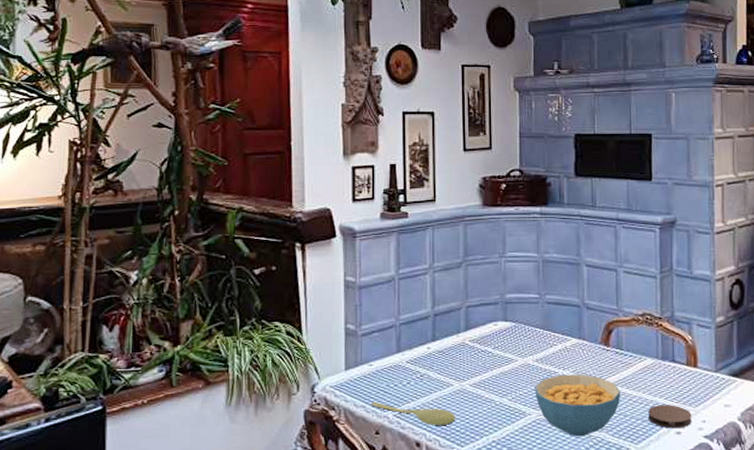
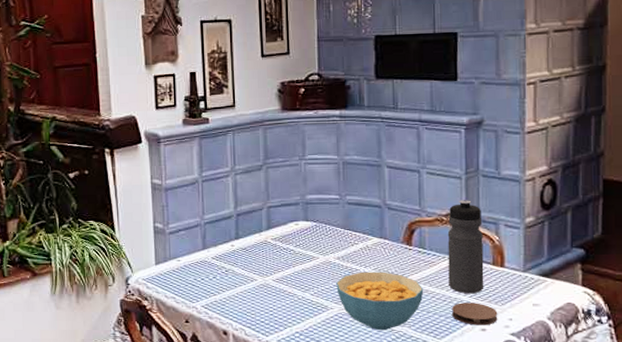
spoon: present [371,401,455,425] -> none [180,293,260,316]
water bottle: none [643,299,679,395] -> present [447,200,484,293]

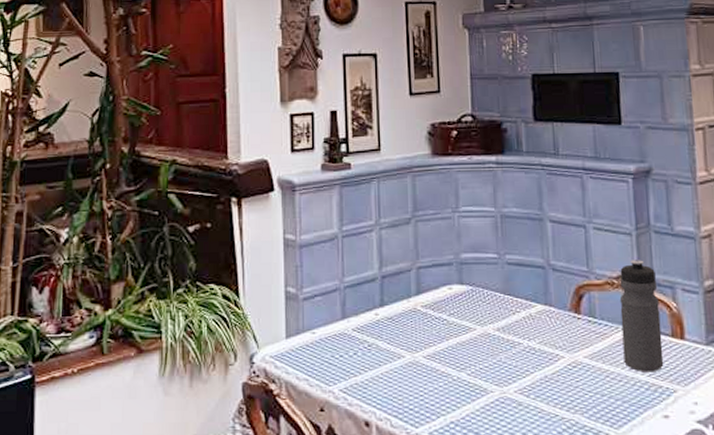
cereal bowl: present [336,272,424,331] -> none [496,345,597,419]
coaster: present [452,303,498,325] -> none [629,383,682,411]

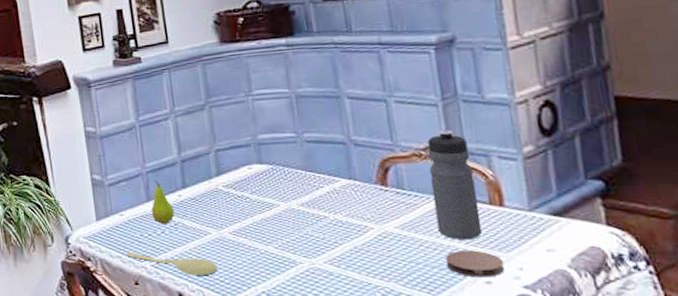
spoon: none [314,374,408,402] -> present [126,251,218,275]
fruit: none [346,296,369,344] -> present [151,180,175,224]
coaster: none [629,383,682,411] -> present [445,250,505,278]

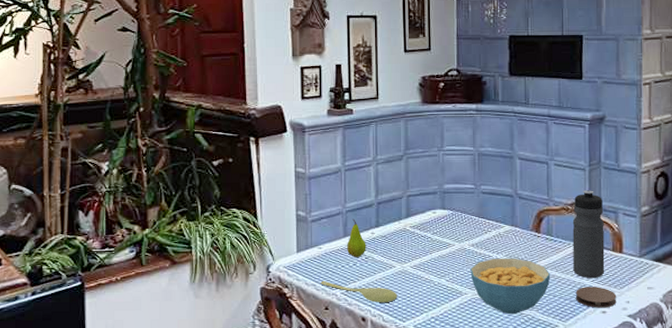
cereal bowl: none [303,218,409,288] -> present [470,258,551,315]

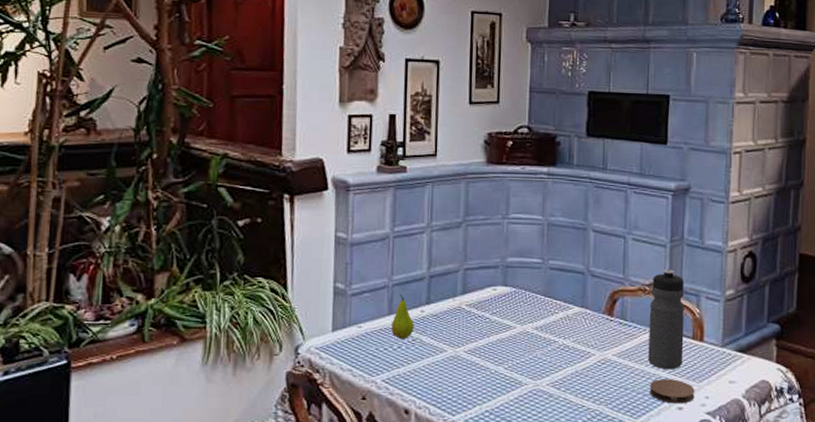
spoon: present [320,280,397,302] -> none [358,365,447,392]
cereal bowl: present [470,258,551,315] -> none [532,344,623,409]

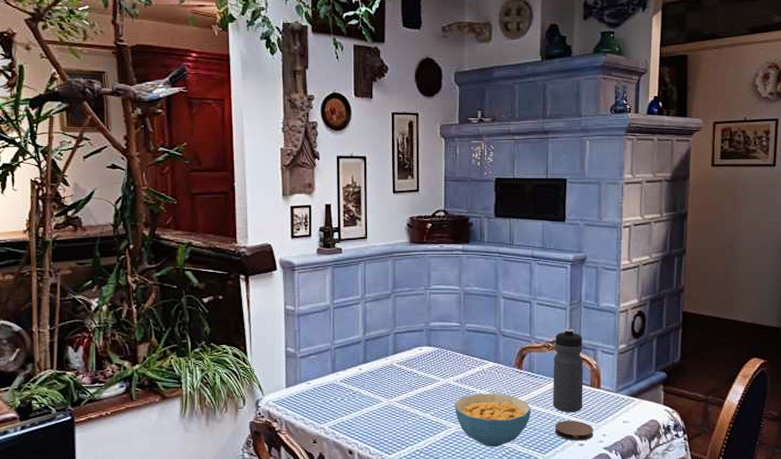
fruit: present [391,294,414,339] -> none [335,355,354,392]
cereal bowl: none [532,344,623,409] -> present [455,393,531,447]

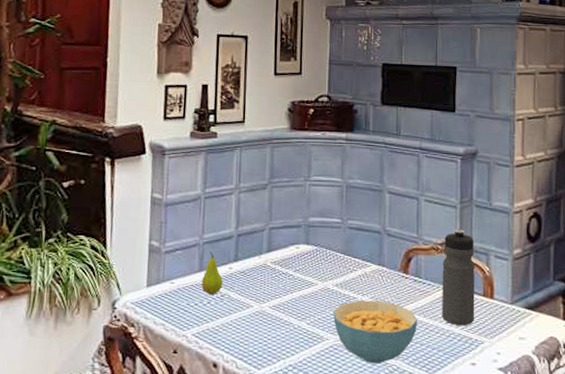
fruit: none [335,355,354,392] -> present [202,251,223,294]
coaster: present [555,420,594,441] -> none [444,335,487,360]

